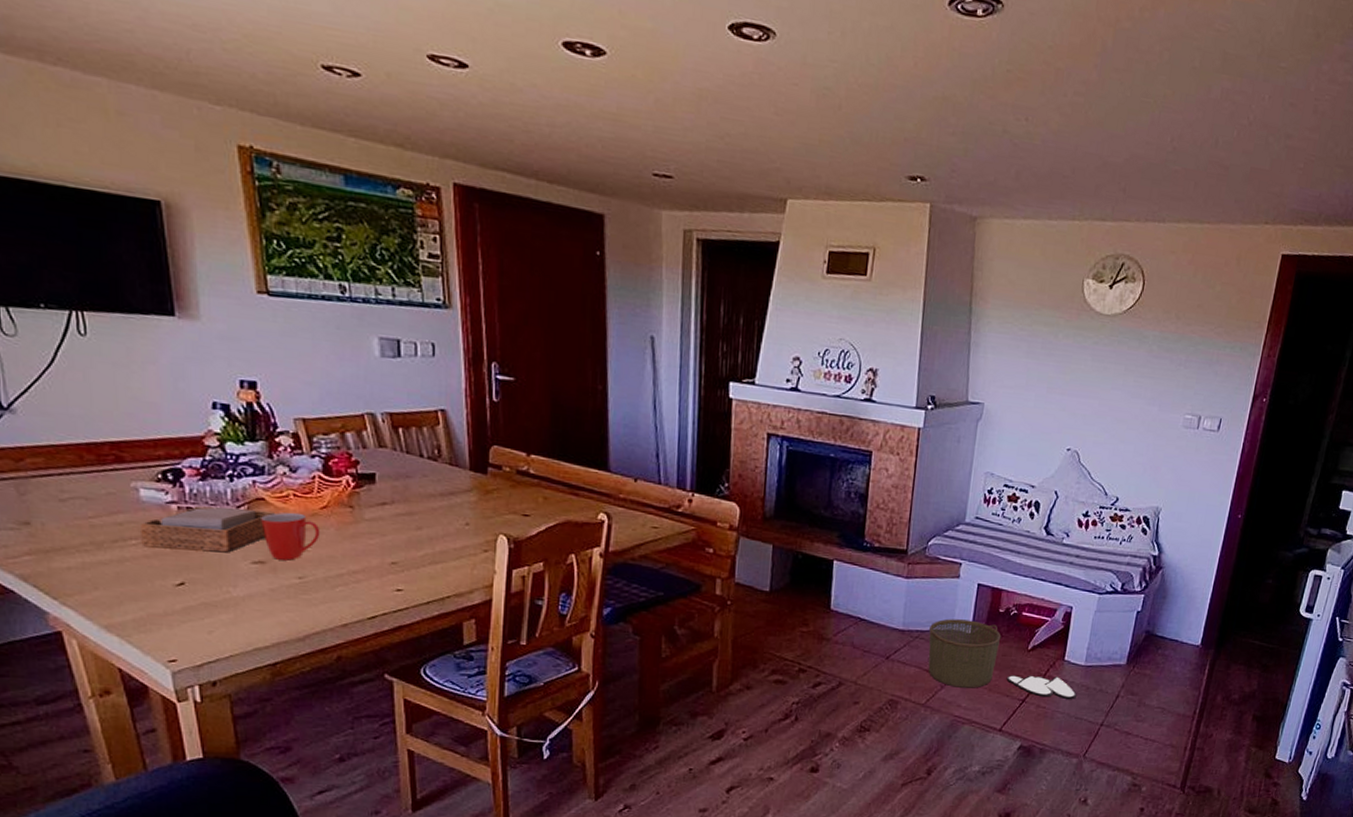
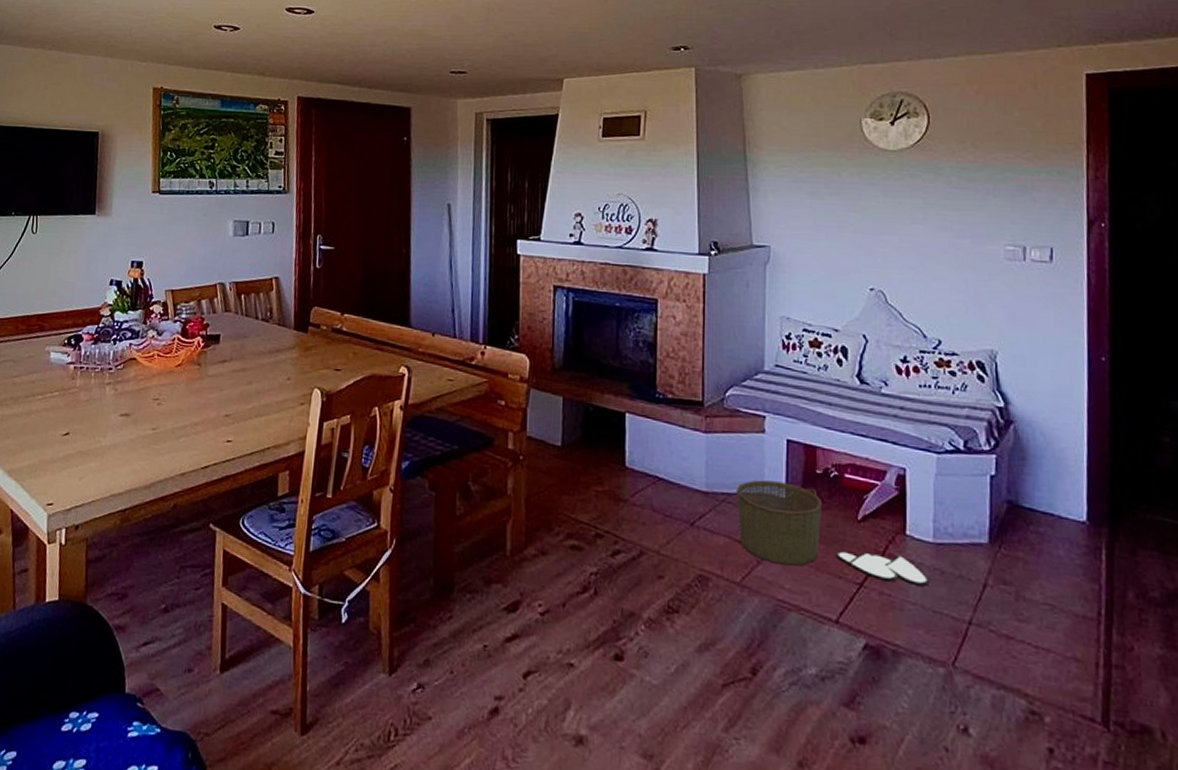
napkin holder: present [139,506,275,553] -> none [44,366,142,406]
mug: present [261,512,320,561] -> none [131,370,174,413]

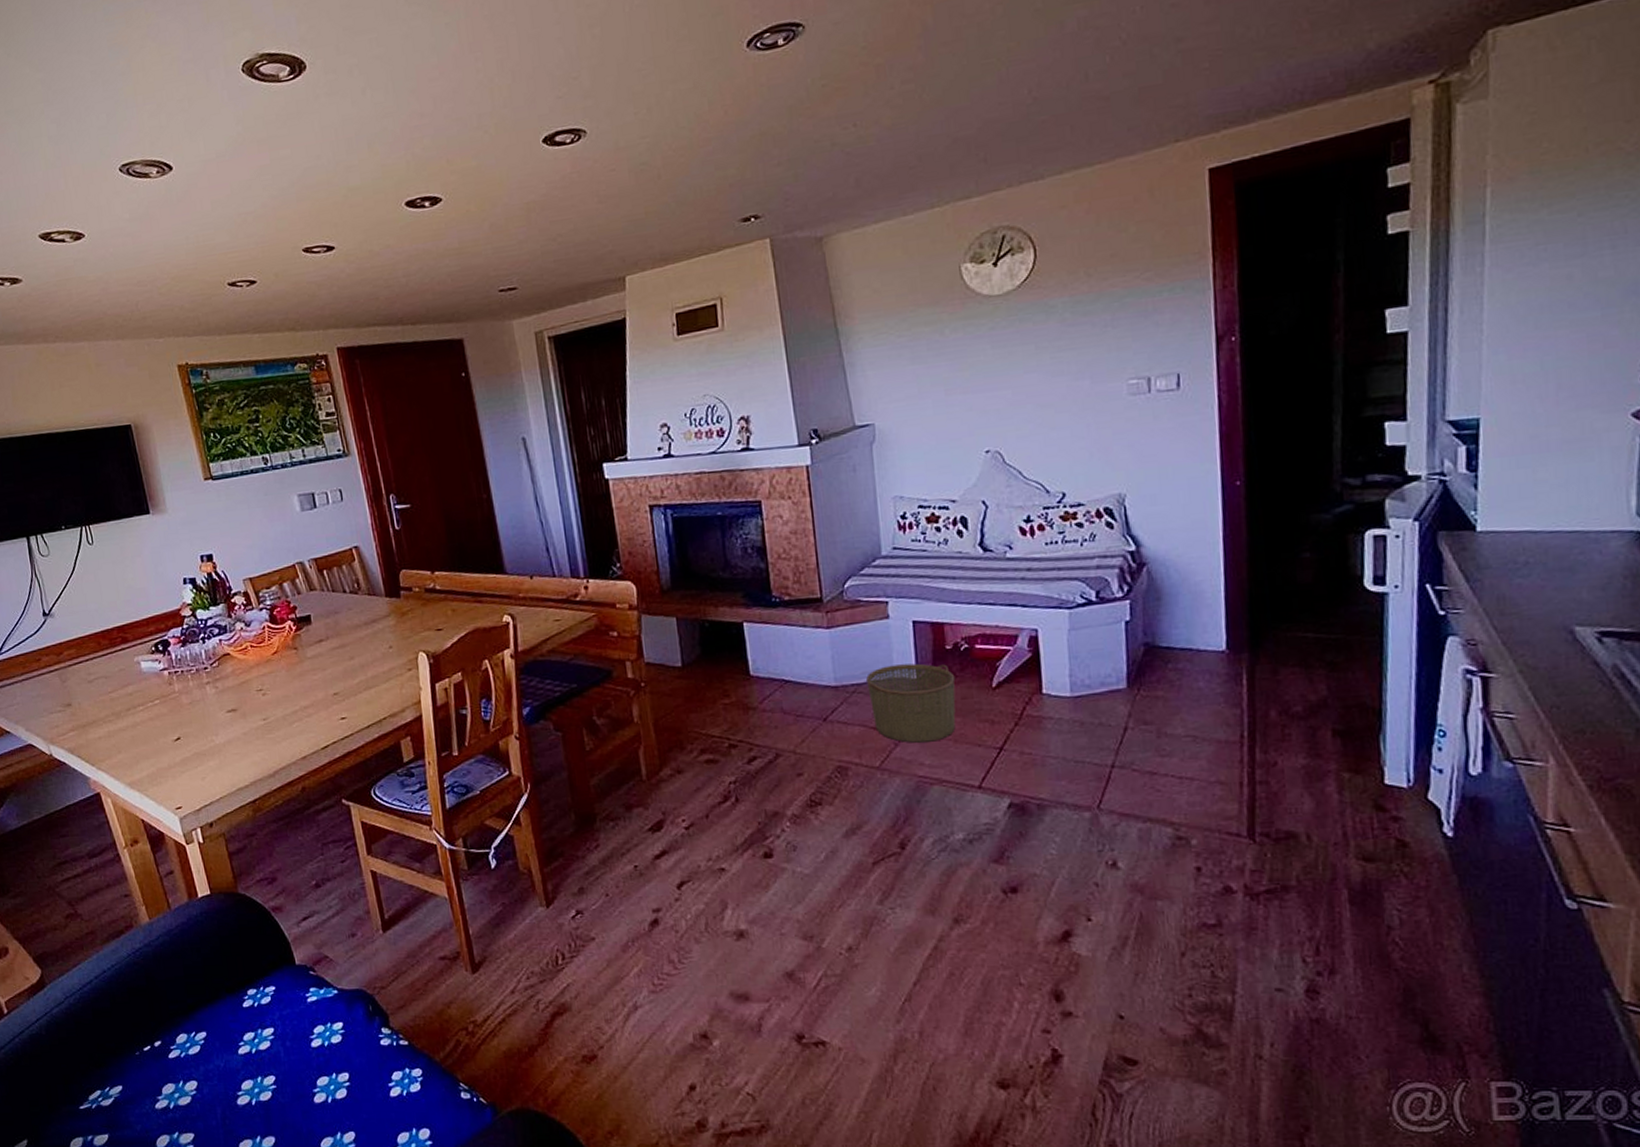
slippers: present [836,551,929,586] -> none [973,714,1069,742]

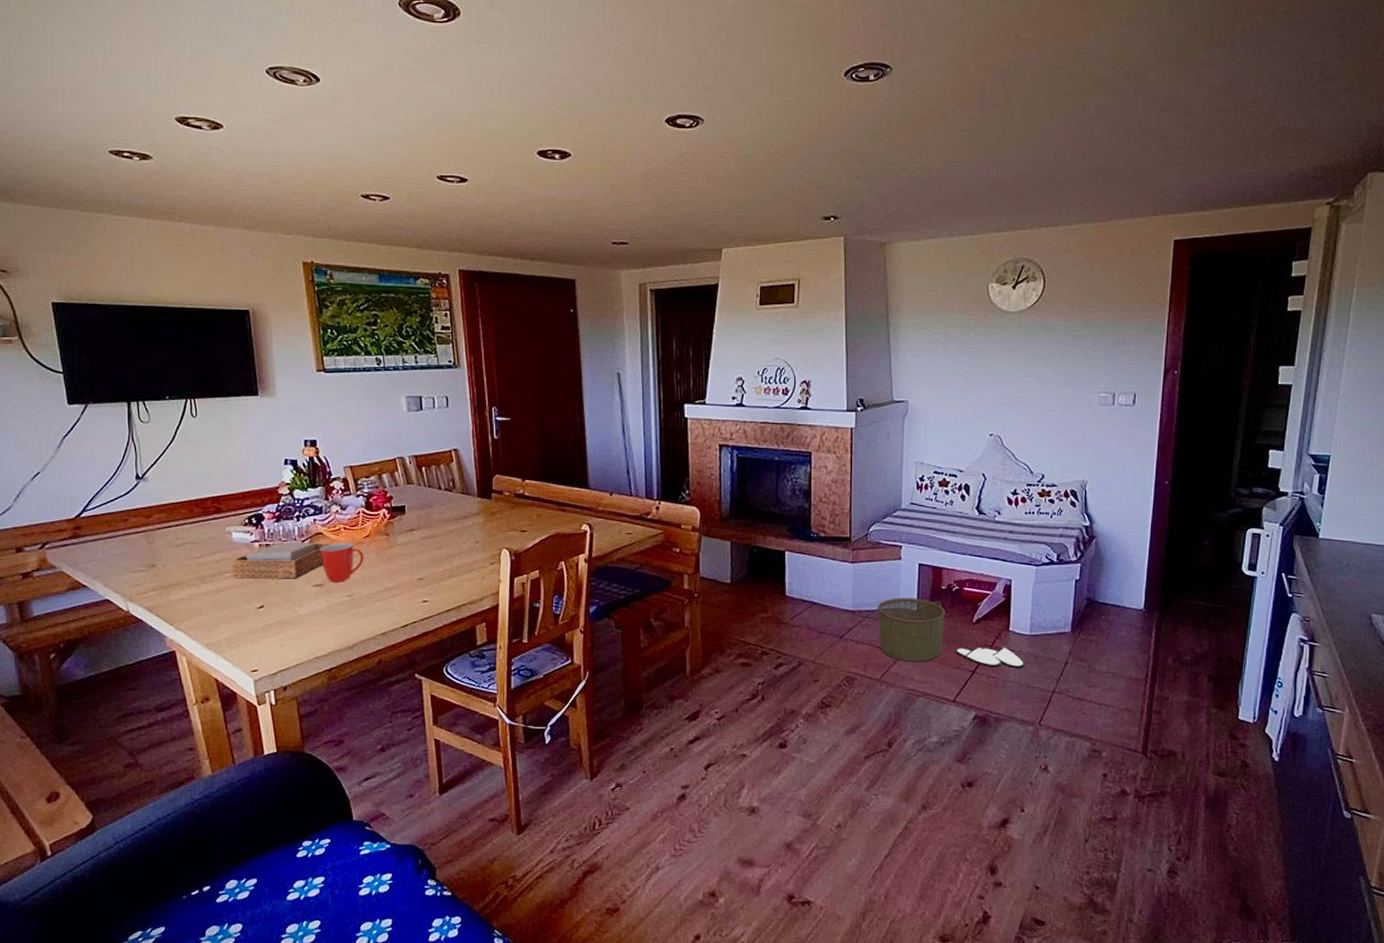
napkin holder: none [143,664,239,711] -> present [231,542,330,579]
mug: none [229,661,275,706] -> present [320,542,364,582]
slippers: none [973,714,1069,742] -> present [955,647,1025,668]

